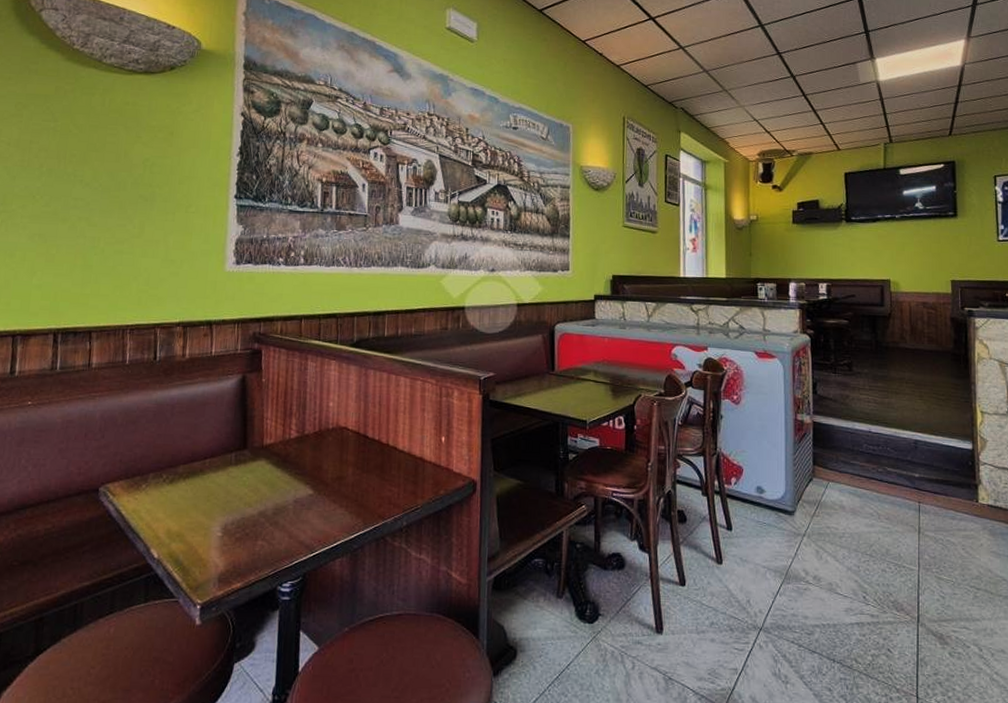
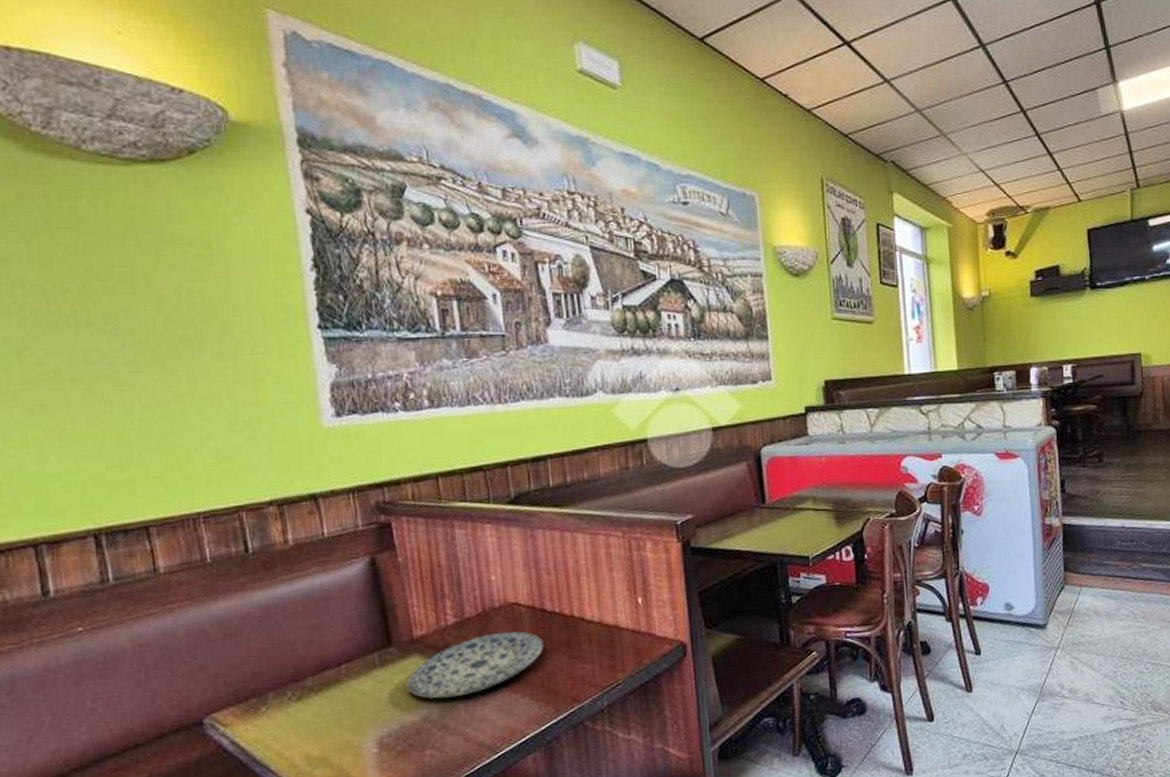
plate: none [251,450,362,499] -> present [406,631,544,699]

